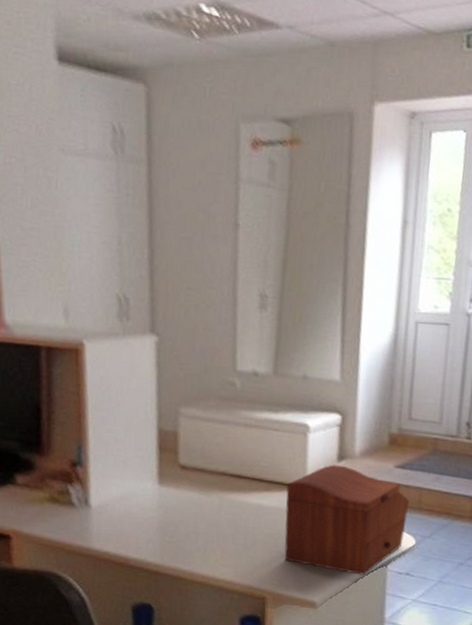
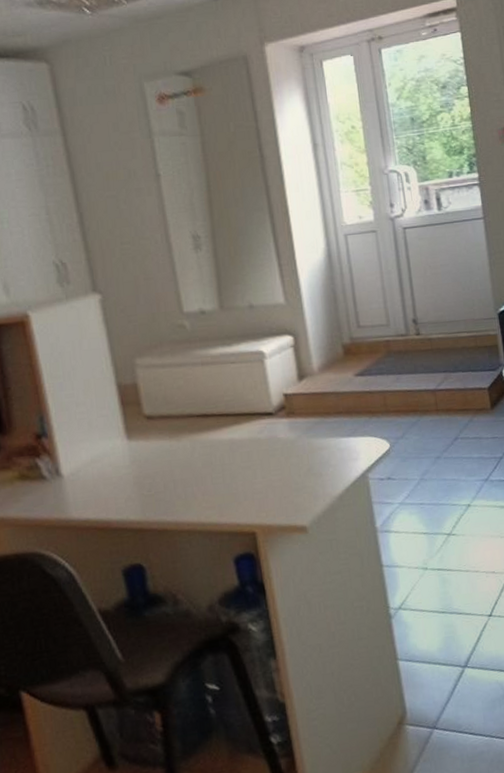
sewing box: present [284,464,410,575] -> none [254,384,378,491]

